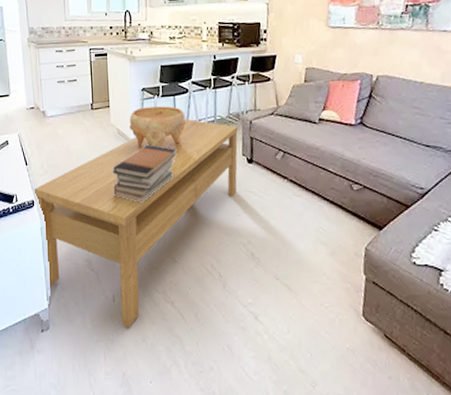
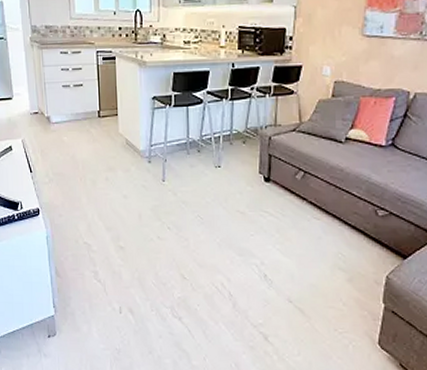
coffee table: present [34,118,238,328] -> none [39,131,255,340]
book stack: present [112,144,177,204] -> none [120,157,189,218]
decorative bowl: present [129,106,187,148] -> none [138,117,200,161]

